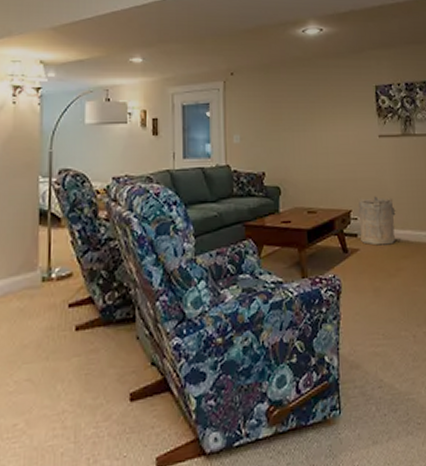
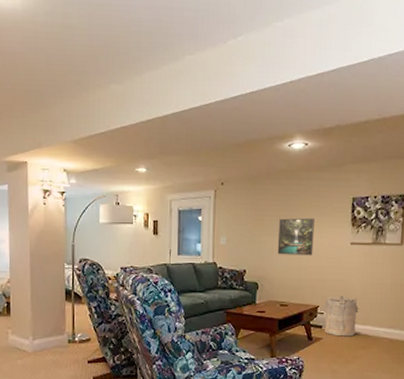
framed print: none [298,109,339,153] -> present [277,218,314,256]

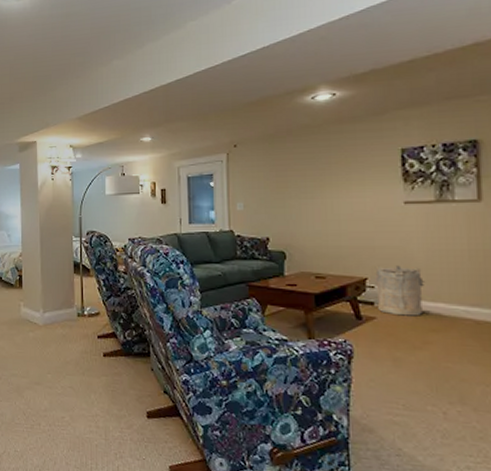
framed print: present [277,218,314,256] -> none [305,175,354,220]

